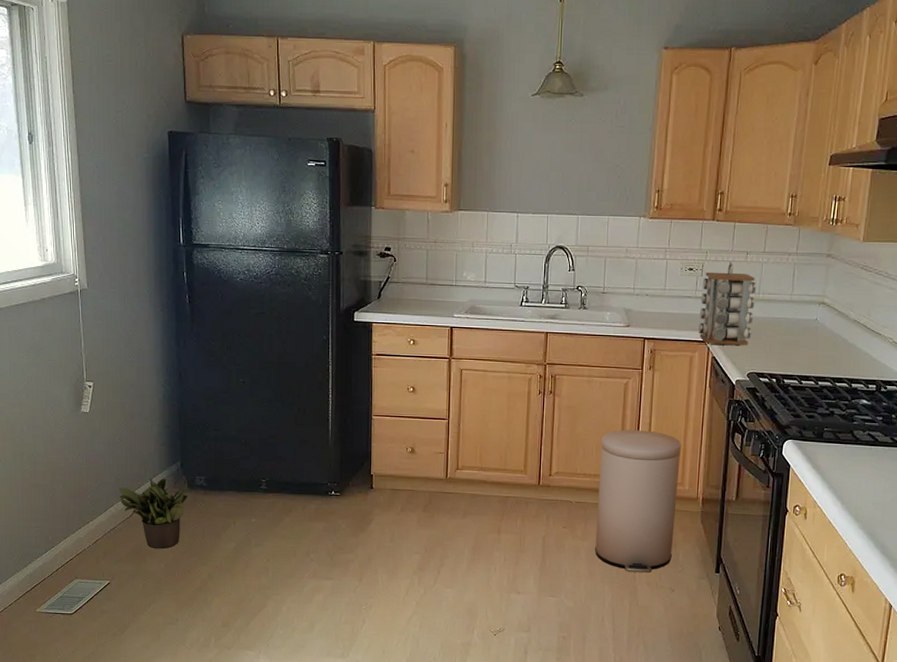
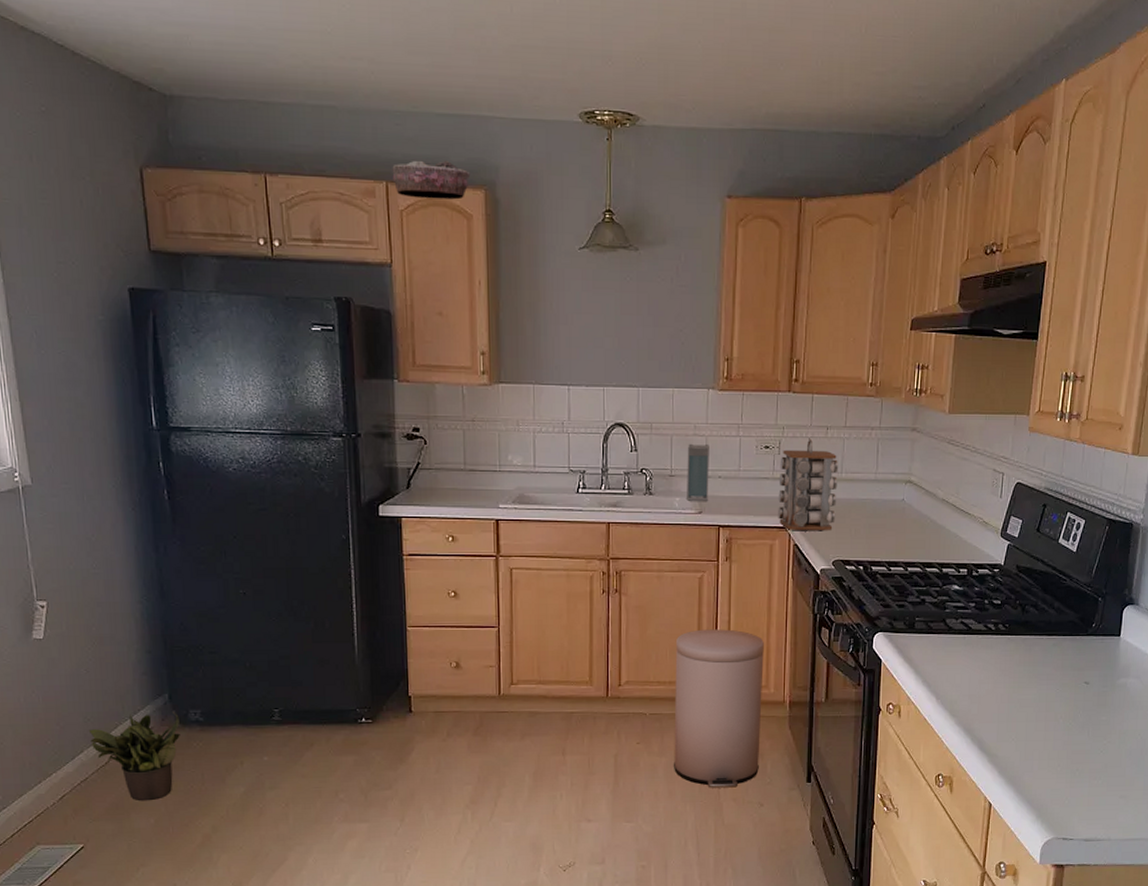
decorative basket: none [379,23,443,55] -> present [392,160,471,200]
soap dispenser: none [617,265,639,316] -> present [687,443,709,501]

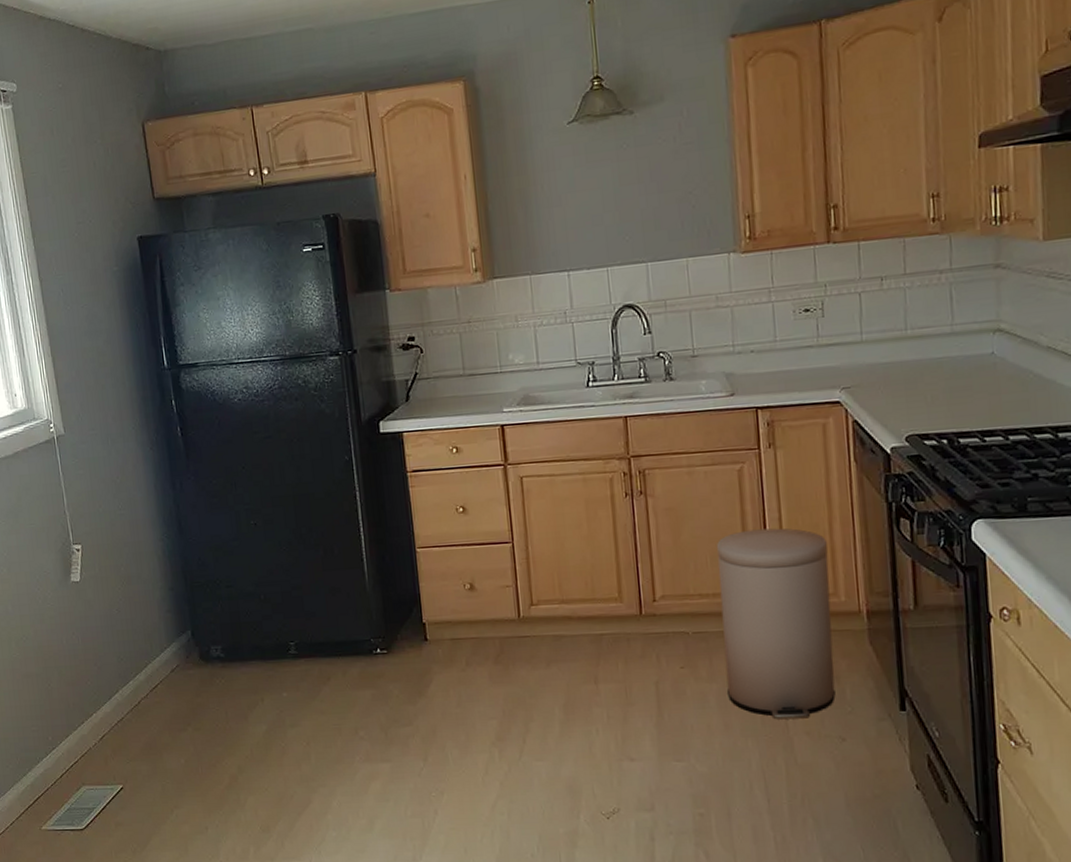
potted plant: present [88,711,180,801] -> none [122,648,204,741]
decorative basket: present [392,160,471,200] -> none [370,59,448,103]
soap dispenser: present [687,443,709,501] -> none [710,315,740,383]
spice rack: present [778,439,838,531] -> none [825,294,904,405]

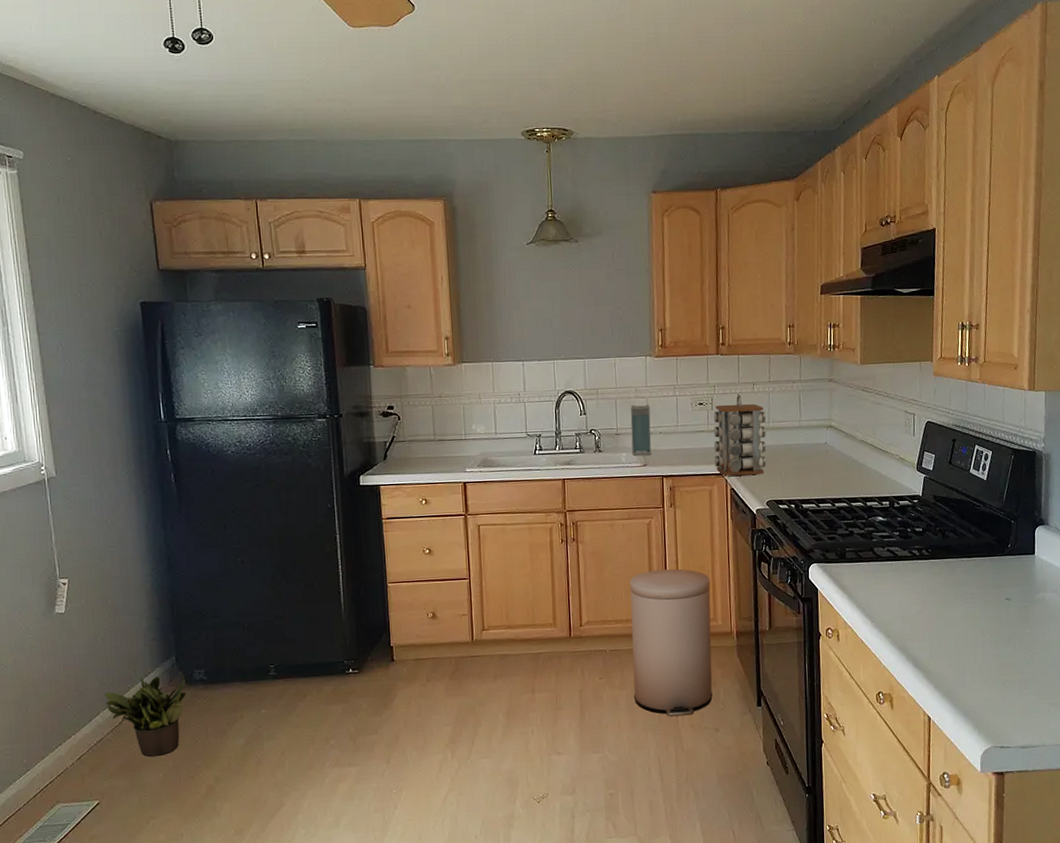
potted plant: none [122,648,204,741] -> present [104,672,186,757]
soap dispenser: none [710,315,740,383] -> present [630,404,651,456]
spice rack: none [825,294,904,405] -> present [713,394,767,477]

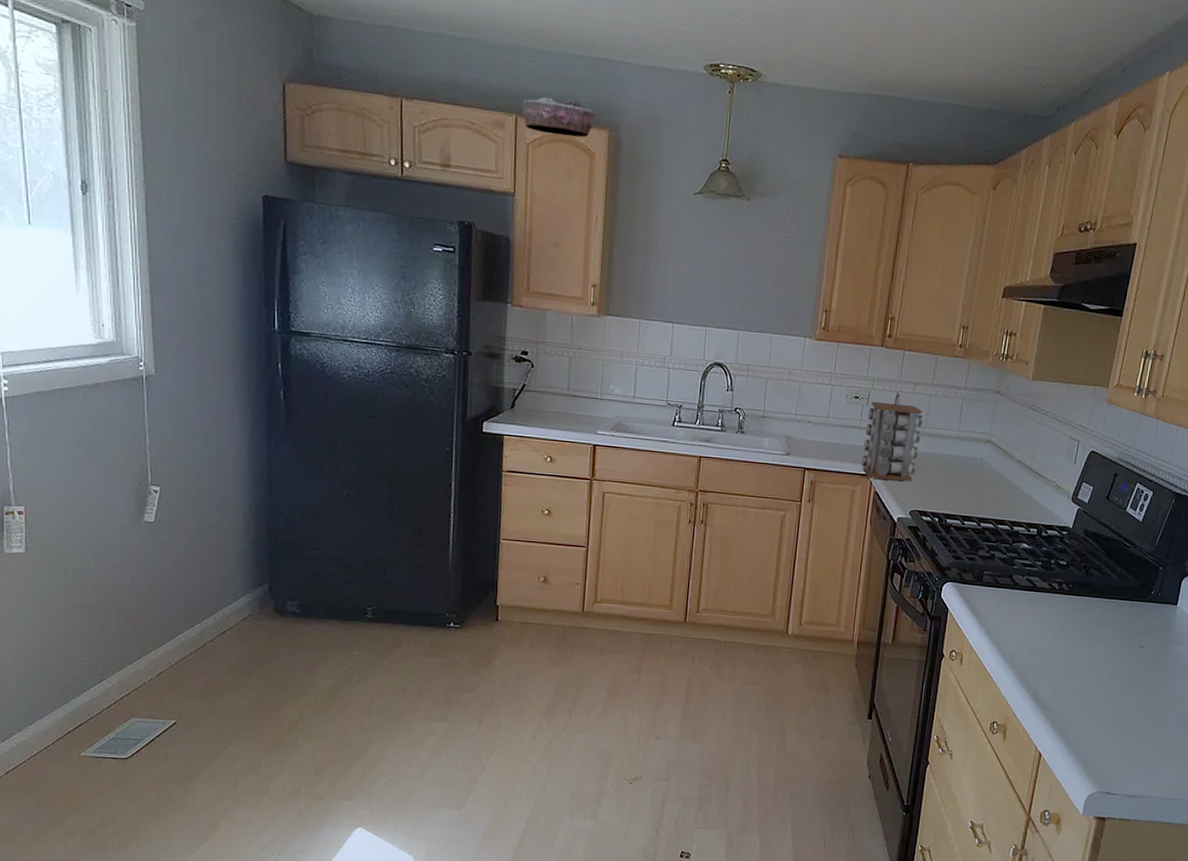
potted plant: present [104,672,186,757] -> none [189,600,277,684]
decorative basket: none [364,179,431,211] -> present [522,97,597,138]
pedal bin: present [629,568,713,717] -> none [743,565,838,718]
soap dispenser: present [630,404,651,456] -> none [776,388,802,444]

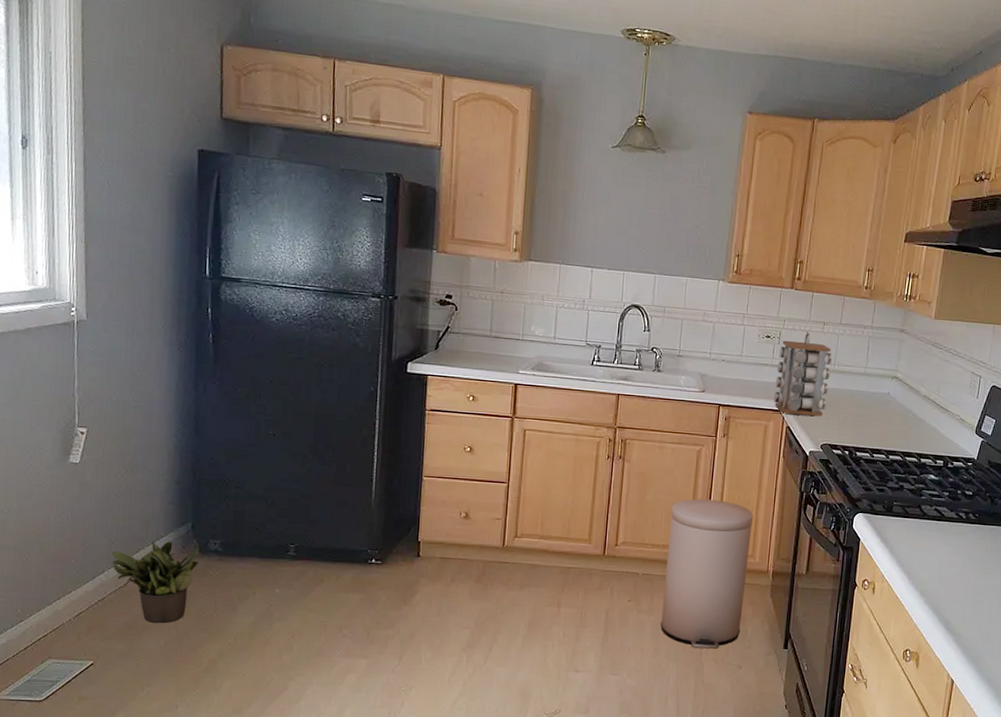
potted plant: none [189,600,277,684] -> present [111,539,199,624]
decorative basket: present [522,97,597,138] -> none [449,58,520,96]
pedal bin: none [743,565,838,718] -> present [661,498,753,649]

